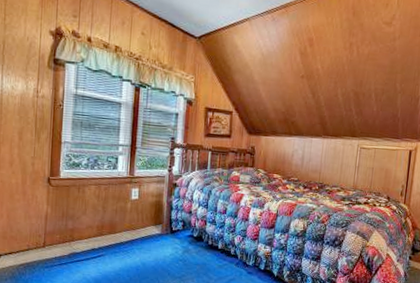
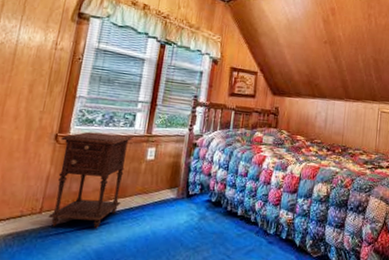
nightstand: none [50,174,117,261] -> present [47,131,132,229]

